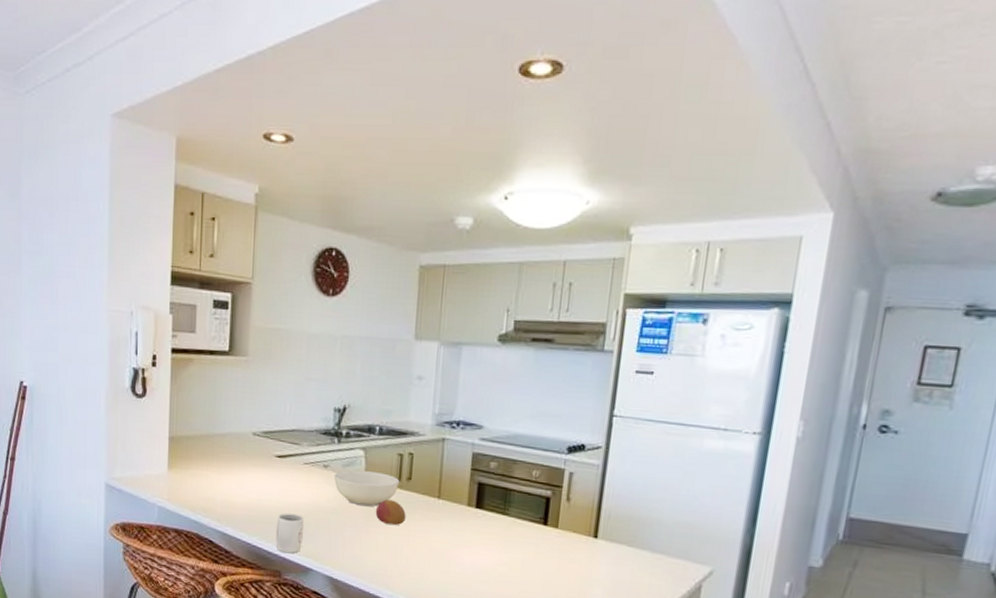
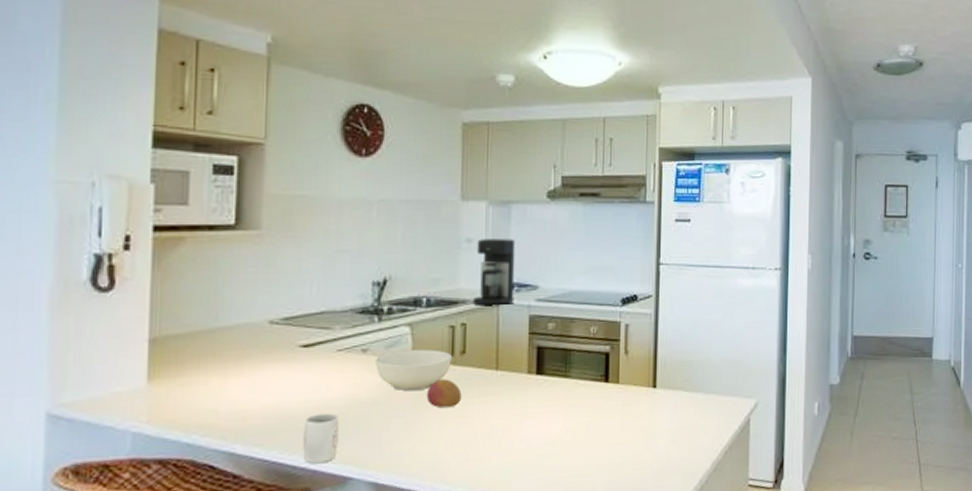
coffee maker: none [420,377,464,441] -> present [472,239,516,306]

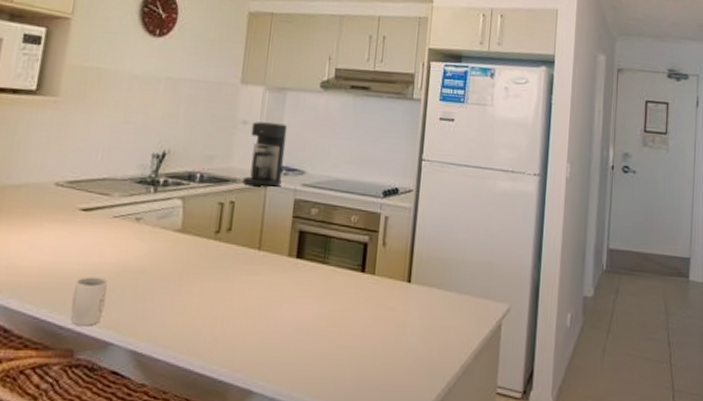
bowl: present [374,349,453,391] -> none [146,222,220,263]
fruit: present [426,379,462,408] -> none [190,254,224,282]

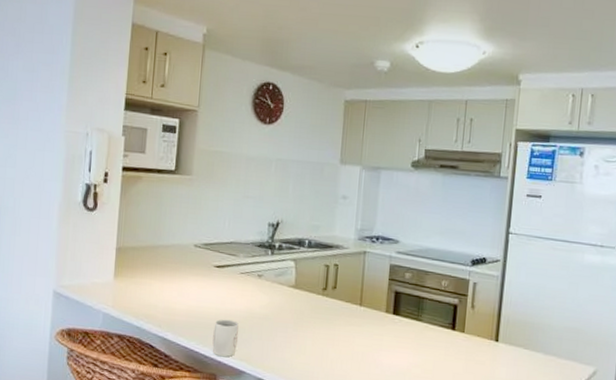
coffee maker: present [242,121,288,188] -> none [344,197,383,254]

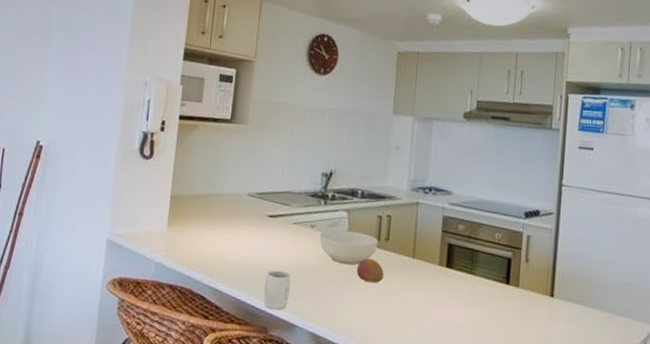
bowl: none [266,279,326,313] -> present [319,230,379,265]
fruit: none [304,306,332,330] -> present [356,258,384,283]

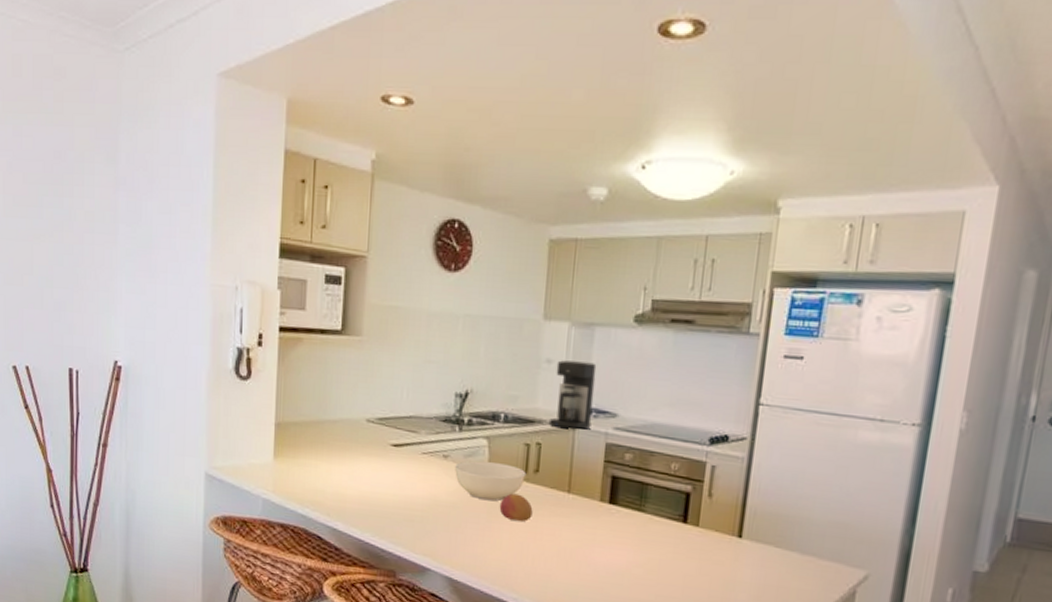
mug: present [263,270,291,310] -> none [390,507,422,552]
coffee maker: none [397,147,435,205] -> present [548,360,597,430]

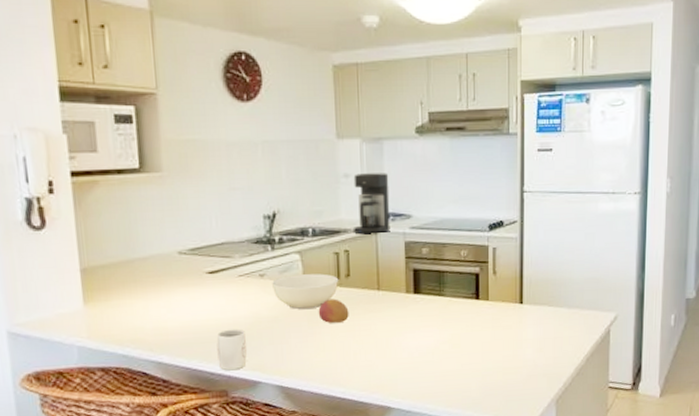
mug: none [390,507,422,552] -> present [216,329,248,371]

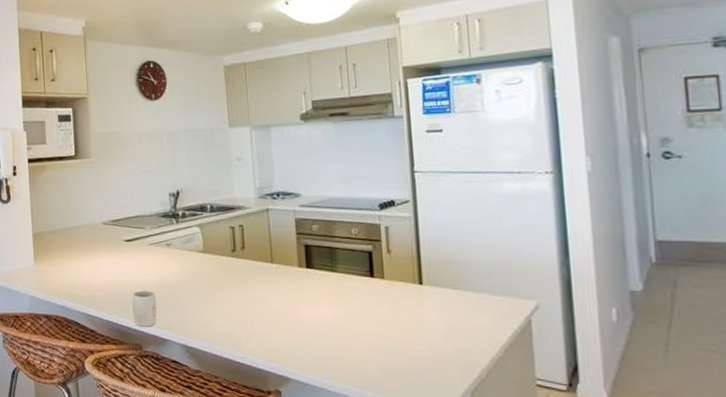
bowl: present [271,273,339,310] -> none [176,245,235,277]
fruit: present [318,299,349,323] -> none [217,269,245,291]
coffee maker: present [353,173,390,235] -> none [245,156,281,211]

